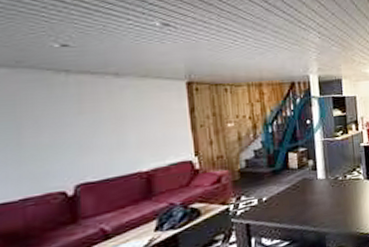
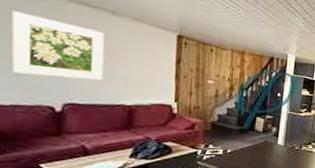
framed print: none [12,96,113,163] -> present [11,10,105,80]

